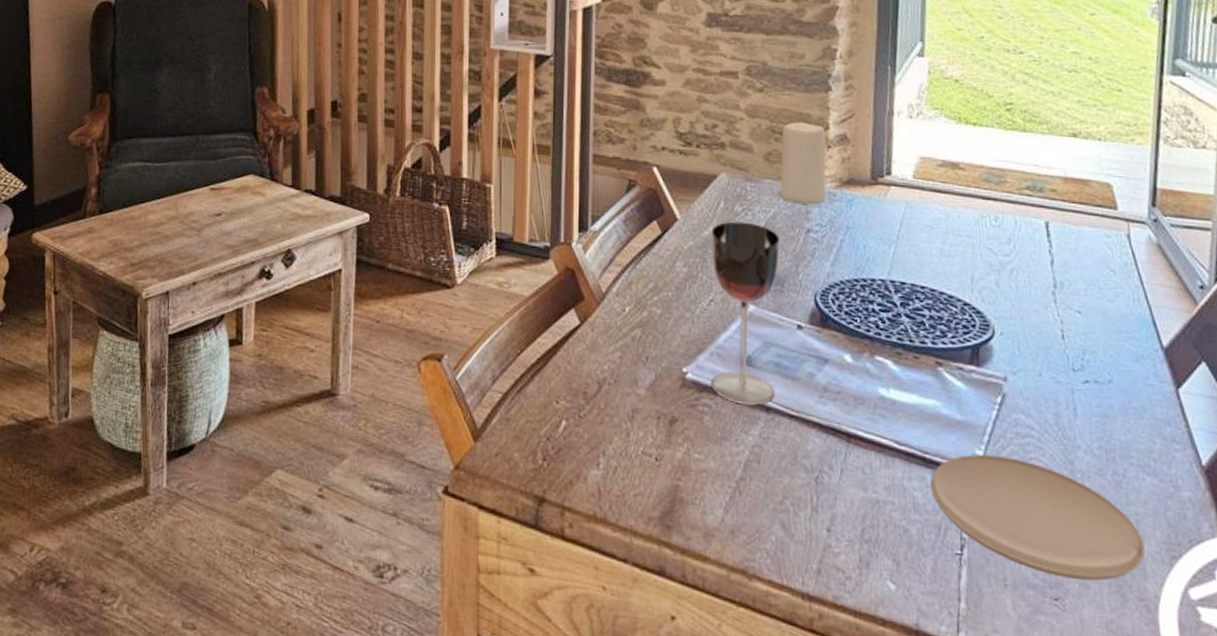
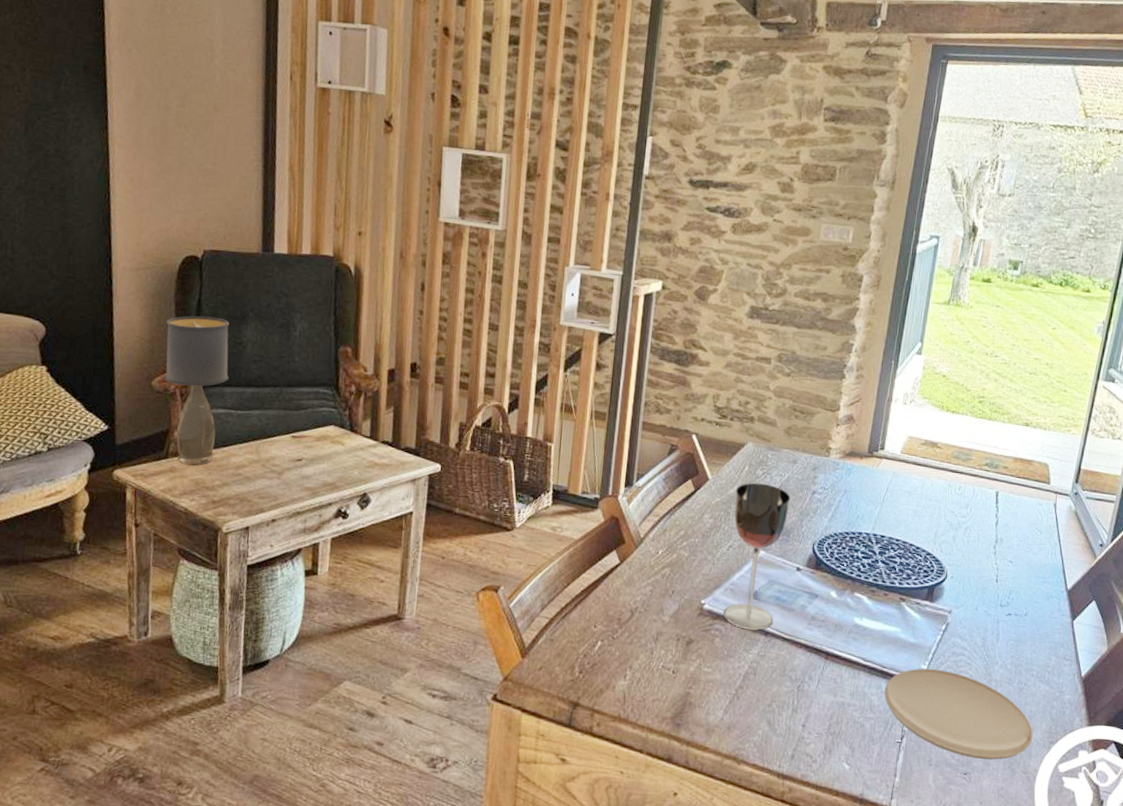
table lamp: none [81,64,144,225] -> present [165,316,230,465]
candle: present [779,122,826,205] -> none [794,403,837,472]

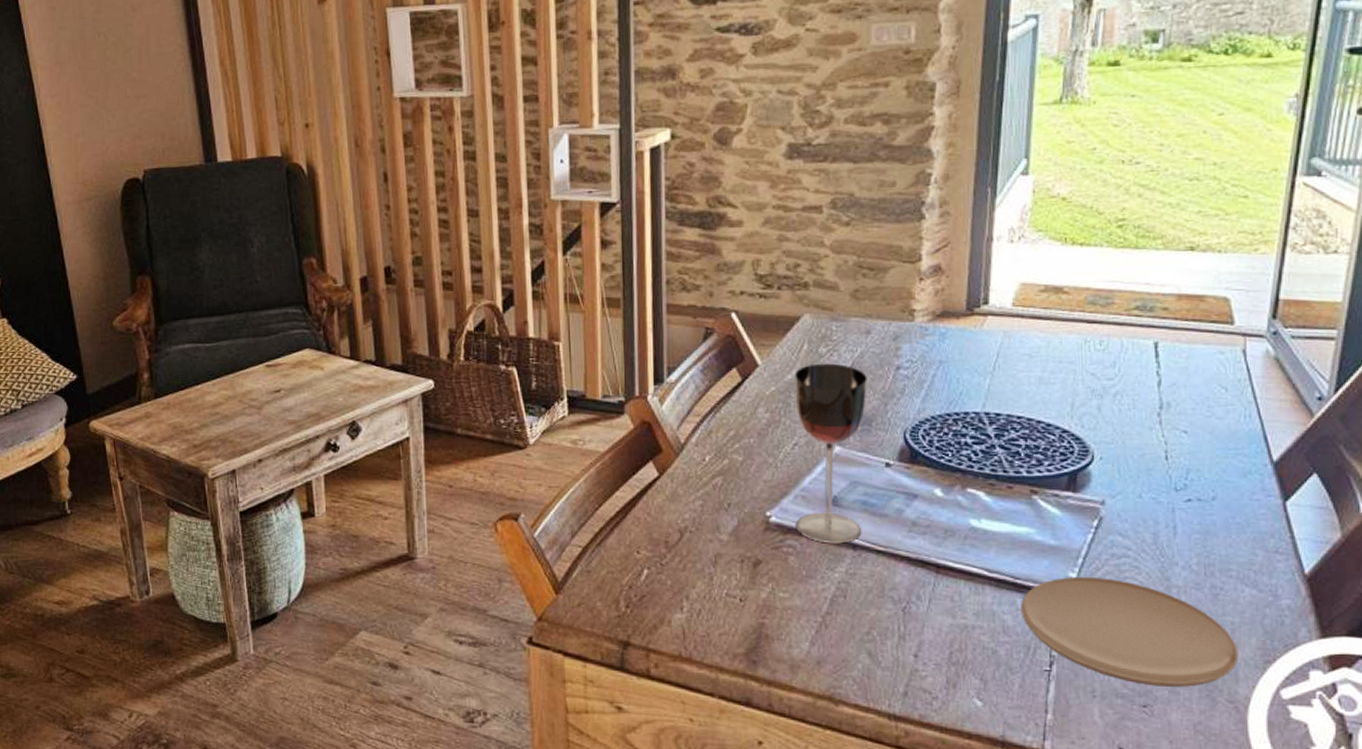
table lamp: present [165,316,230,465] -> none [118,243,190,409]

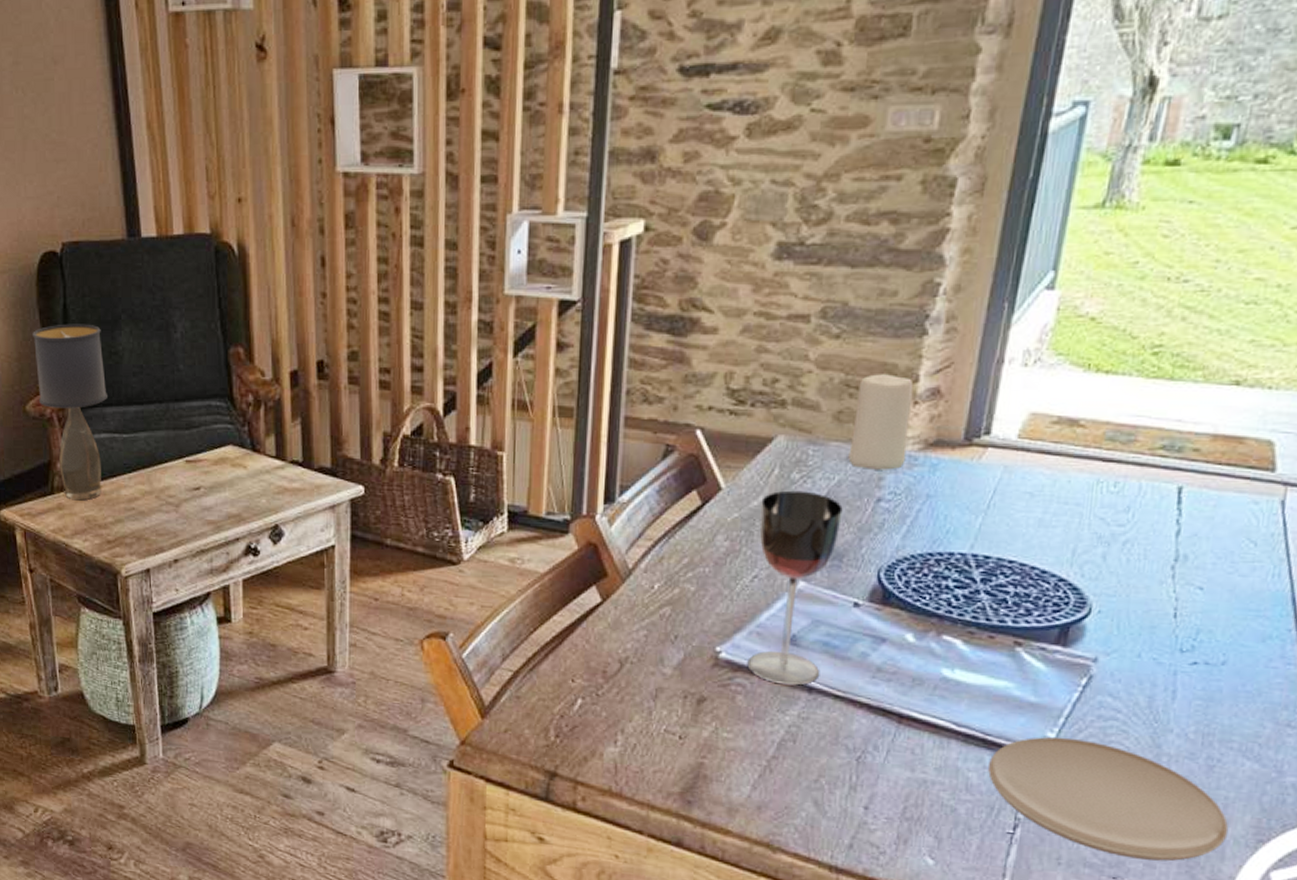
table lamp: none [118,243,190,409] -> present [33,324,107,501]
candle: none [867,255,918,341] -> present [848,374,914,470]

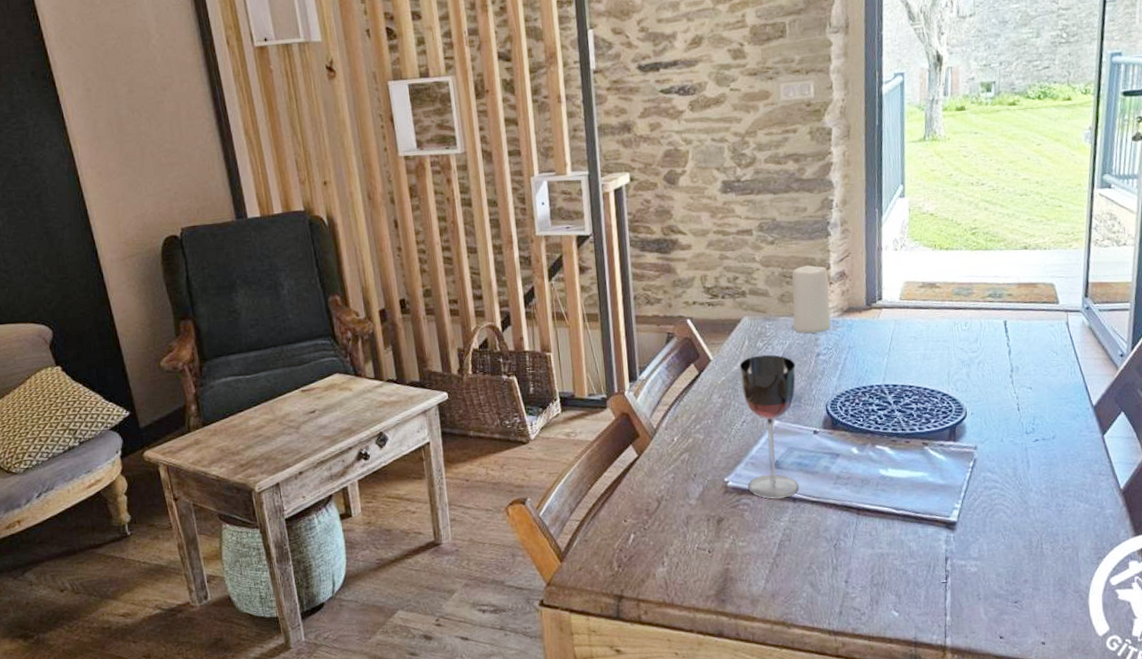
table lamp: present [33,324,107,501] -> none [161,290,233,435]
plate: present [988,737,1229,862] -> none [922,506,1080,586]

